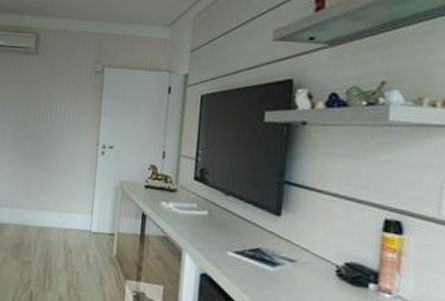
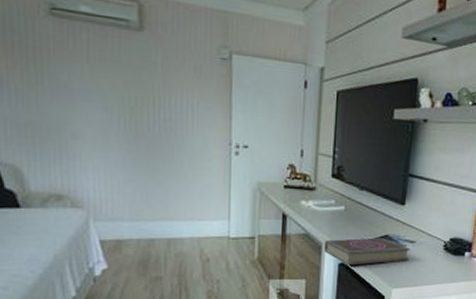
book: none [184,246,289,283] -> present [324,237,410,266]

